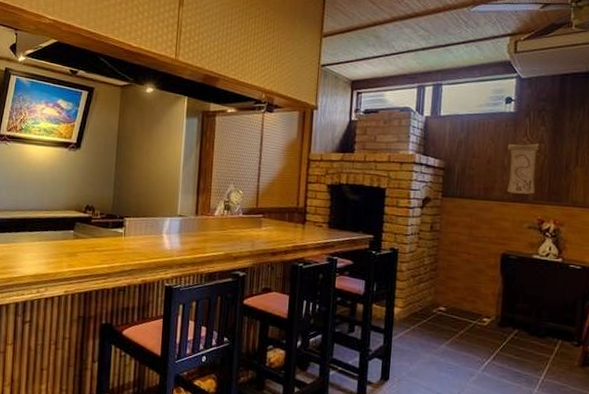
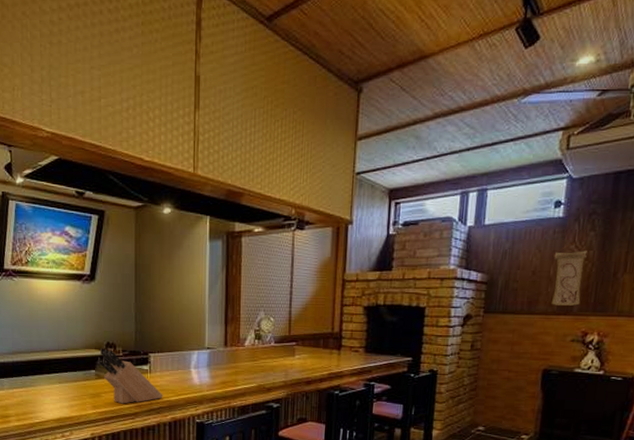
knife block: none [76,209,135,264] -> present [97,347,163,404]

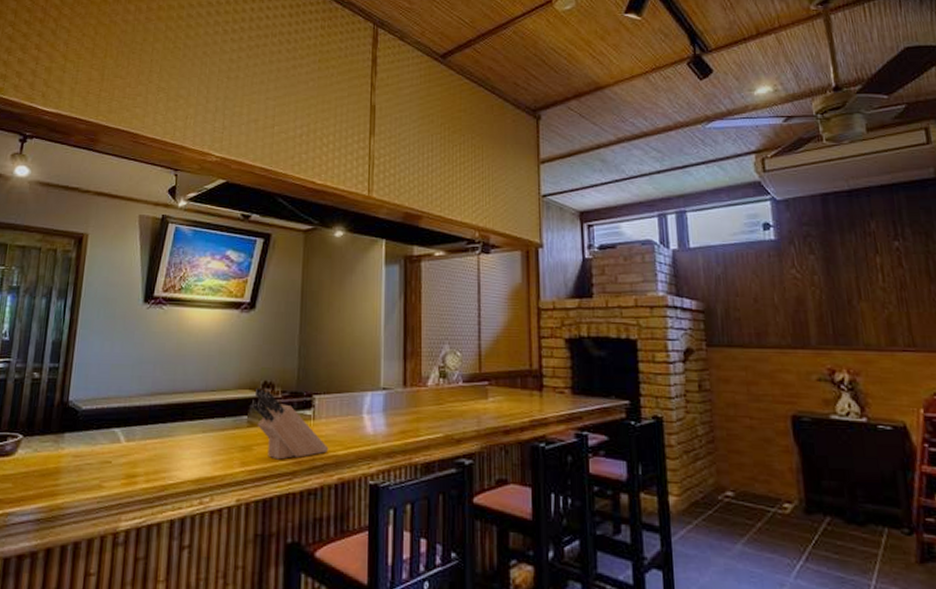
wall scroll: present [551,241,588,306] -> none [774,265,818,338]

